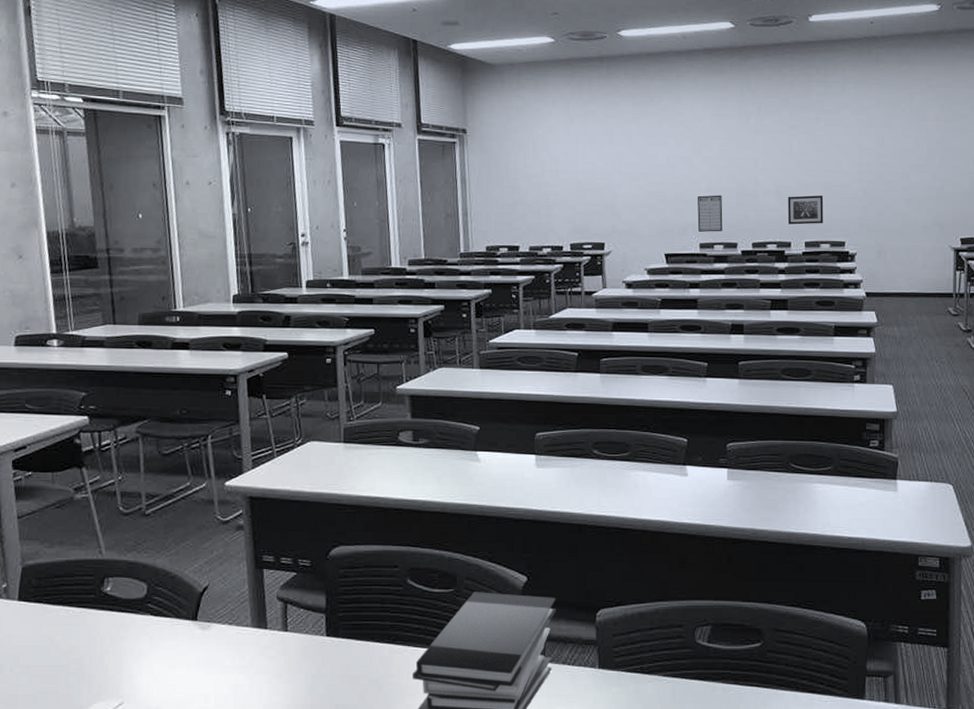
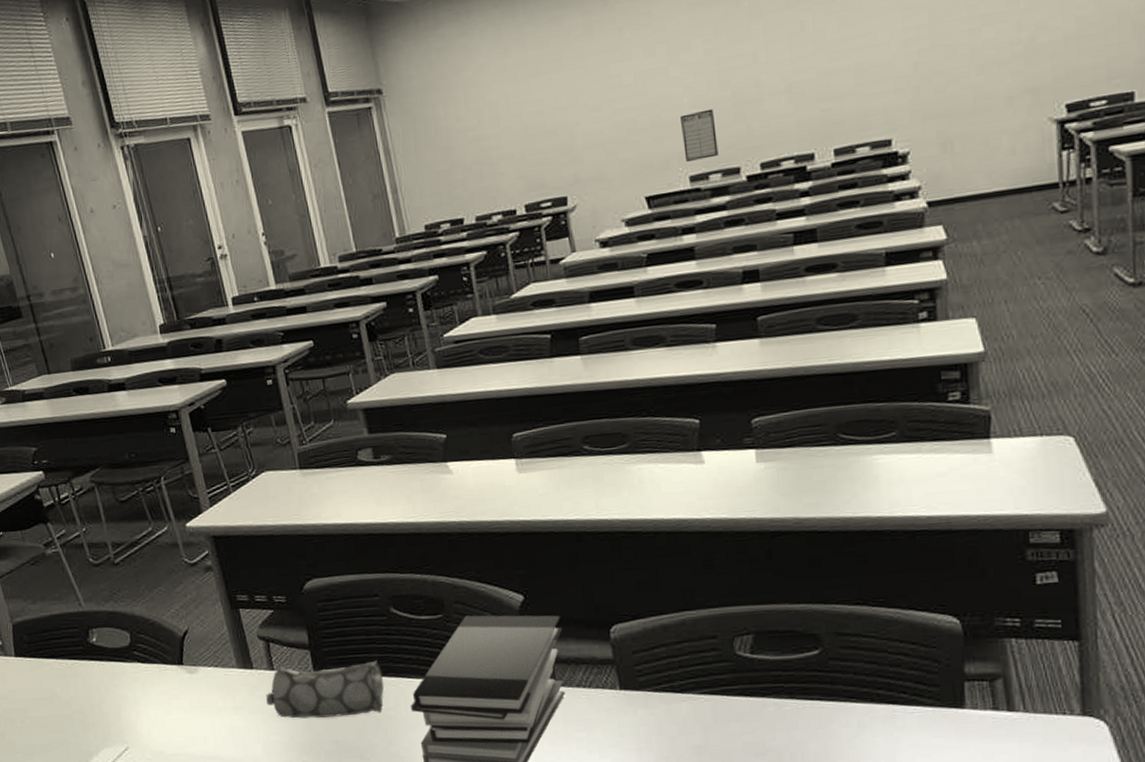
pencil case: none [275,628,391,682] -> present [266,660,385,719]
wall art: present [787,195,824,225] -> none [804,82,858,130]

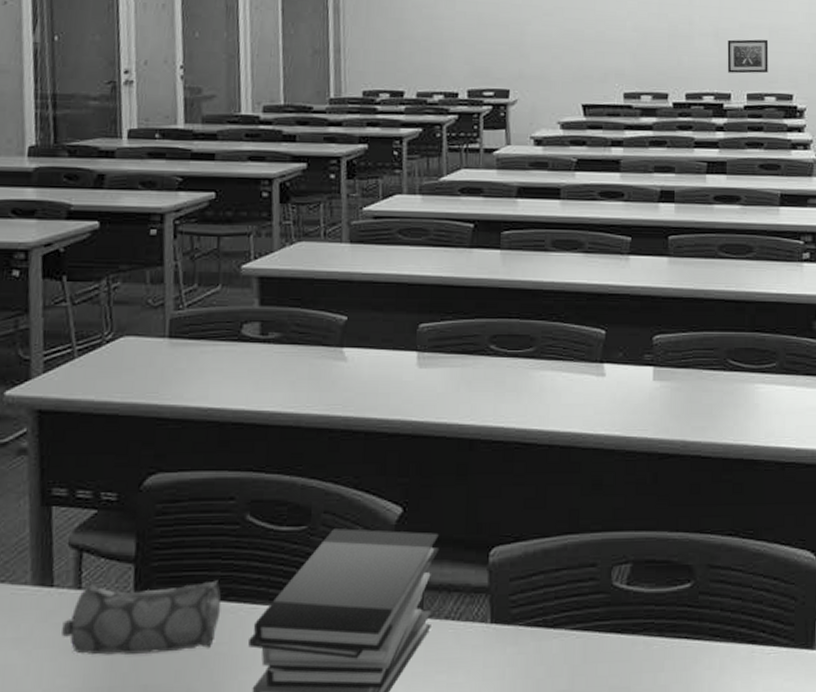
writing board: present [681,108,719,162] -> none [621,35,652,80]
wall art: none [804,82,858,130] -> present [727,39,769,74]

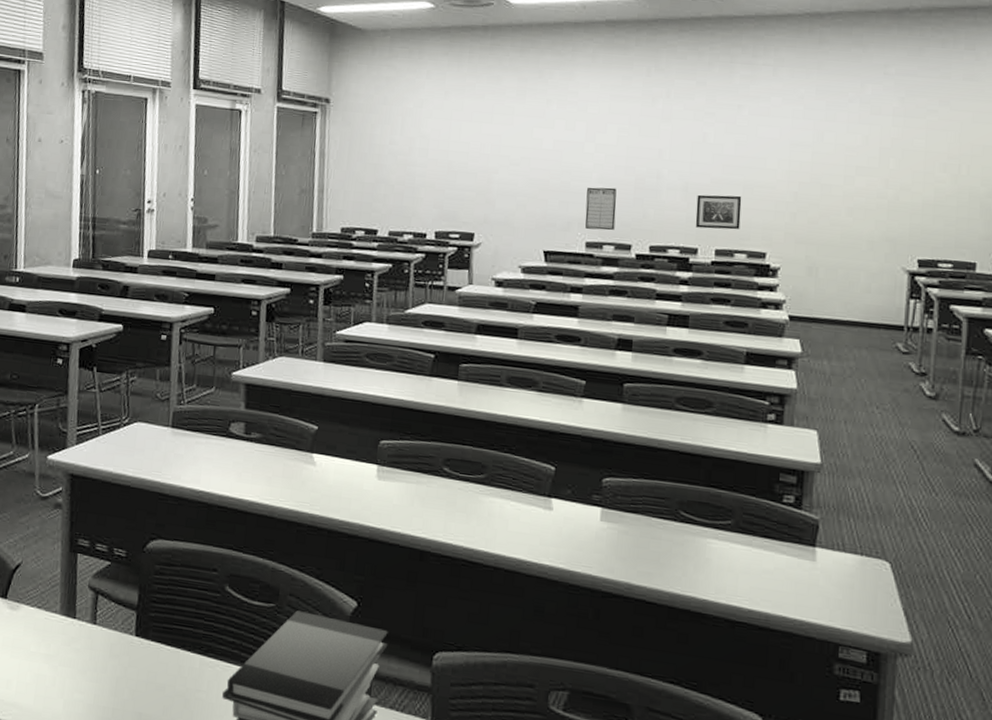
pencil case: present [61,580,222,655] -> none [80,621,203,692]
writing board: none [621,35,652,80] -> present [585,187,617,231]

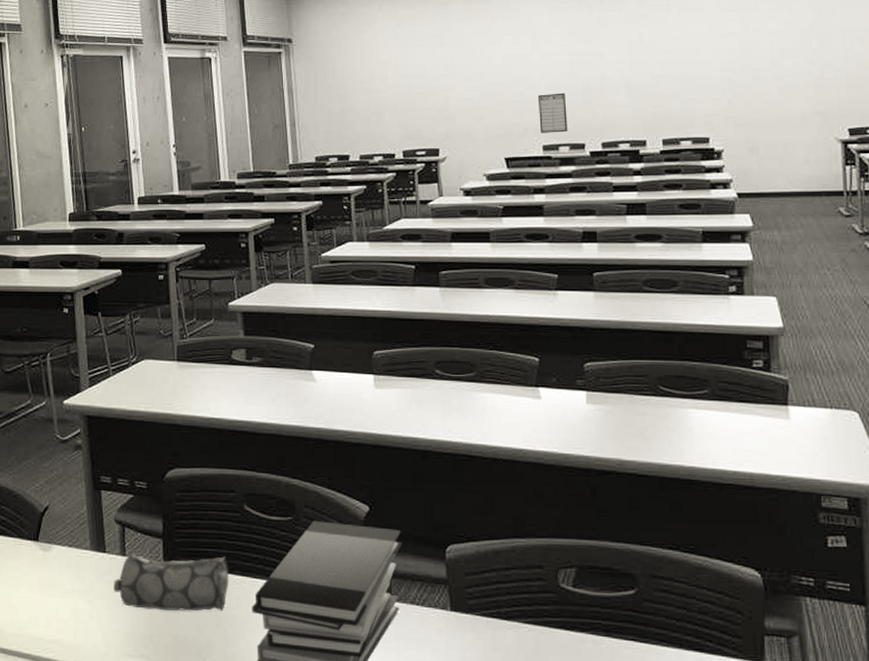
pencil case: none [80,621,203,692] -> present [114,552,229,612]
wall art: present [695,194,742,230] -> none [640,87,683,121]

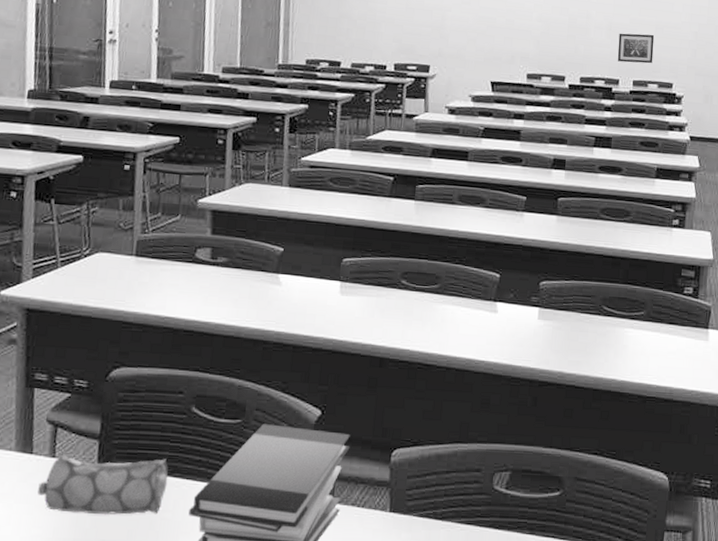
writing board: present [538,93,568,133] -> none [526,25,553,64]
wall art: none [640,87,683,121] -> present [617,33,655,64]

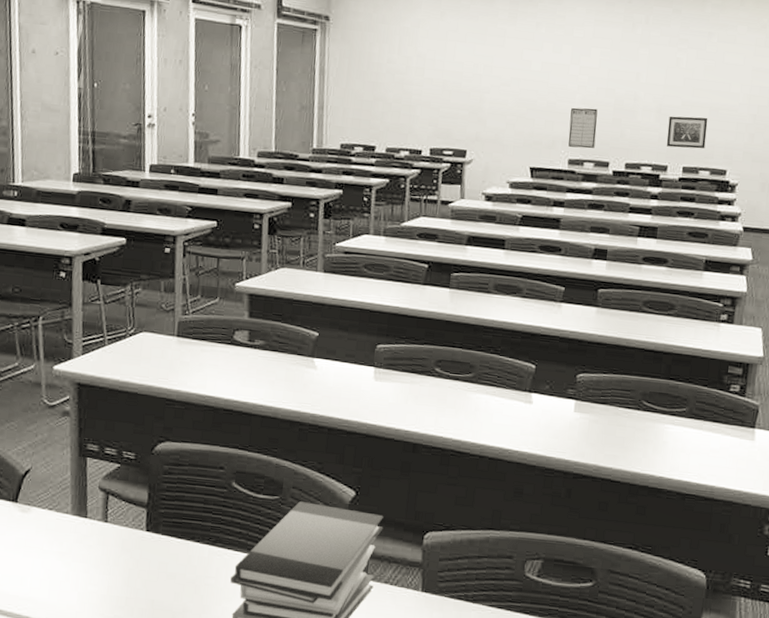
pencil case: present [37,454,169,515] -> none [92,519,211,579]
writing board: none [526,25,553,64] -> present [568,107,598,149]

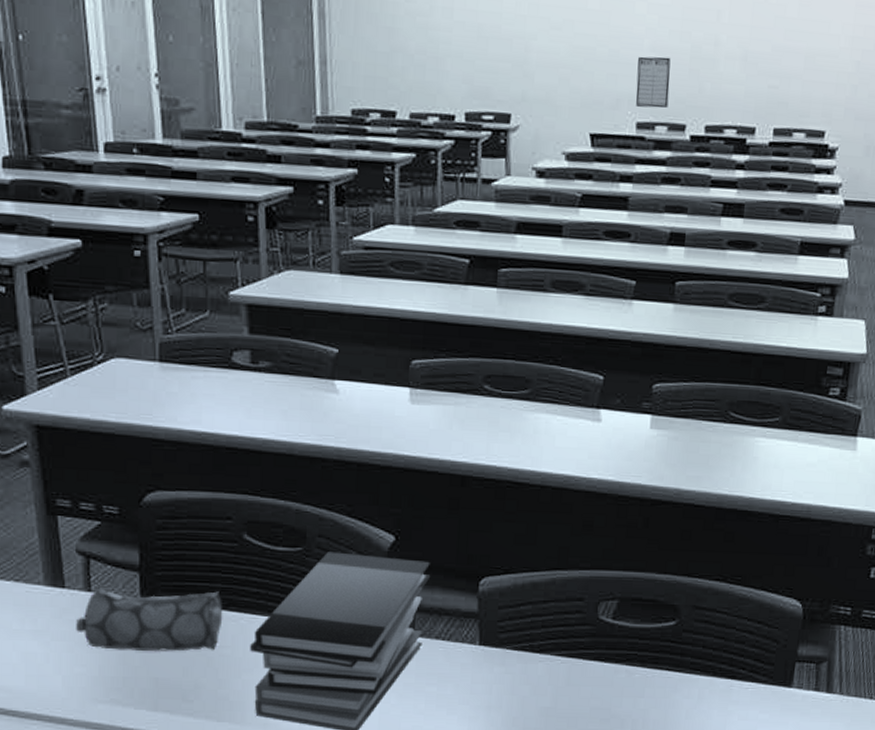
pencil case: none [92,519,211,579] -> present [76,587,223,652]
wall art: present [666,116,708,149] -> none [753,64,804,106]

